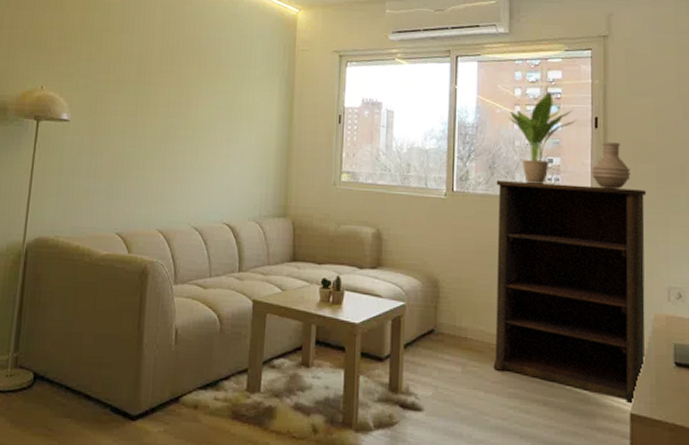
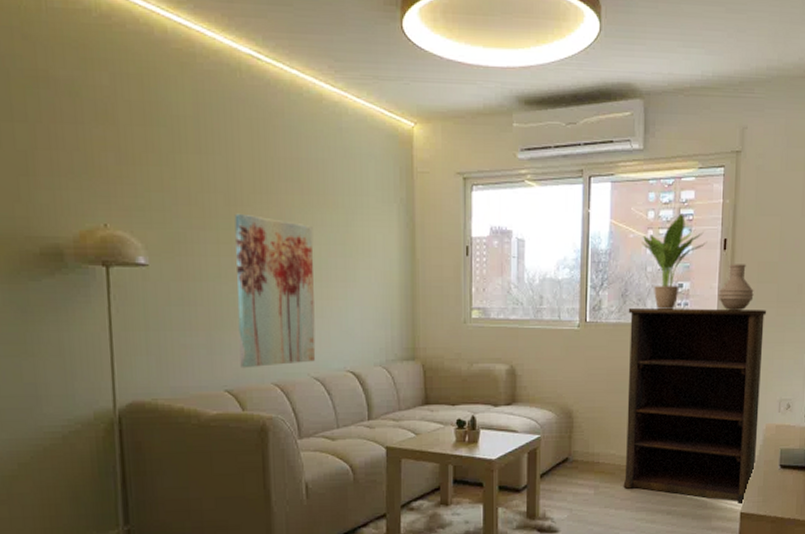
wall art: none [132,80,206,215] -> present [234,213,316,369]

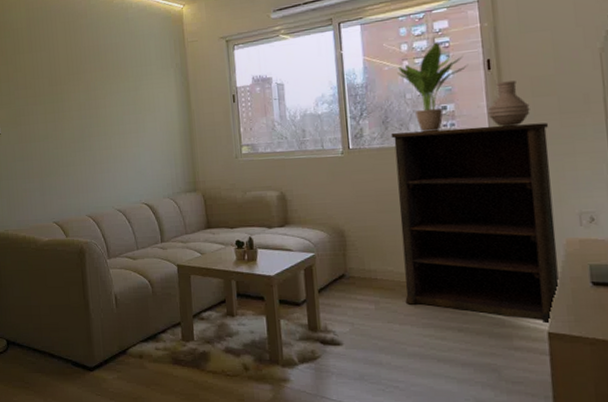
wall art: present [234,213,316,369] -> none [56,90,118,205]

